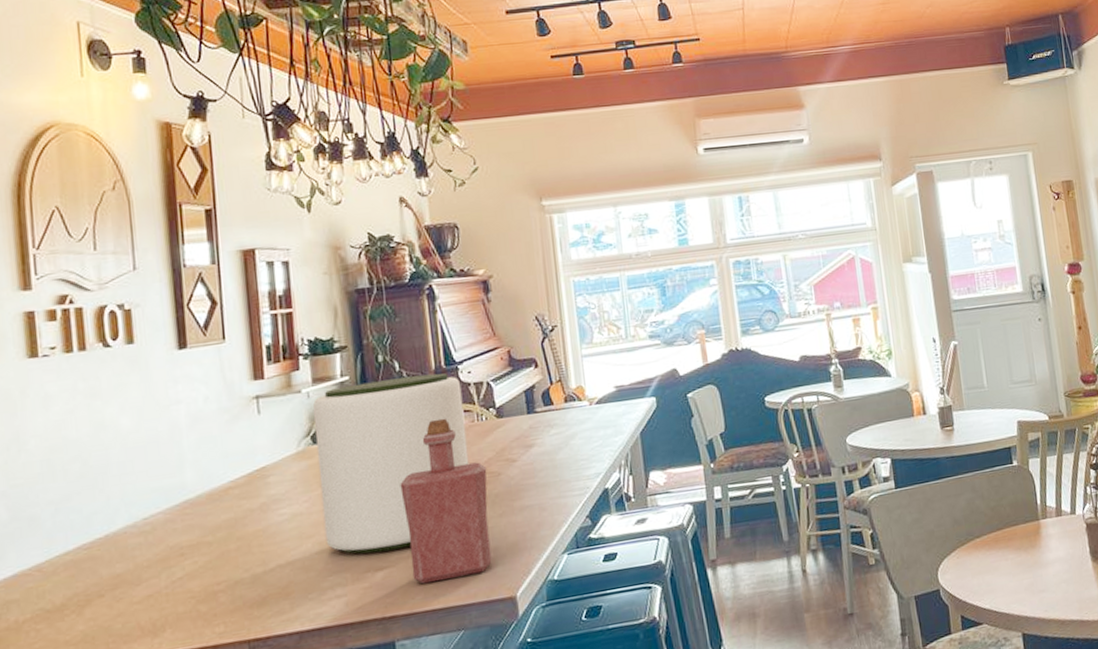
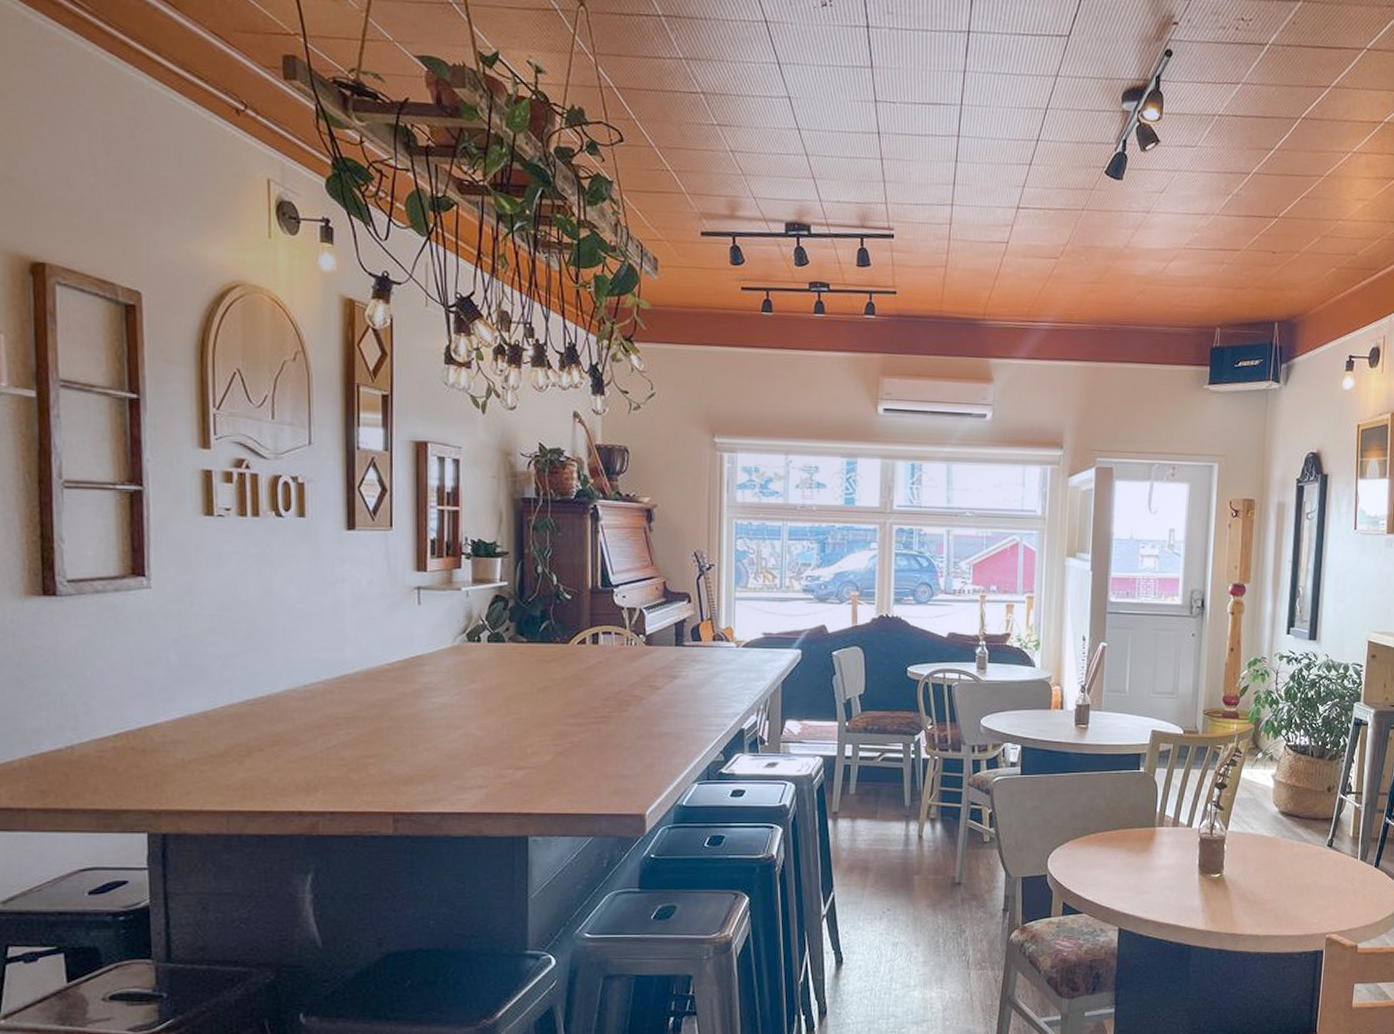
plant pot: present [313,373,470,555] -> none [470,590,615,753]
bottle: present [400,418,492,585] -> none [547,637,631,789]

